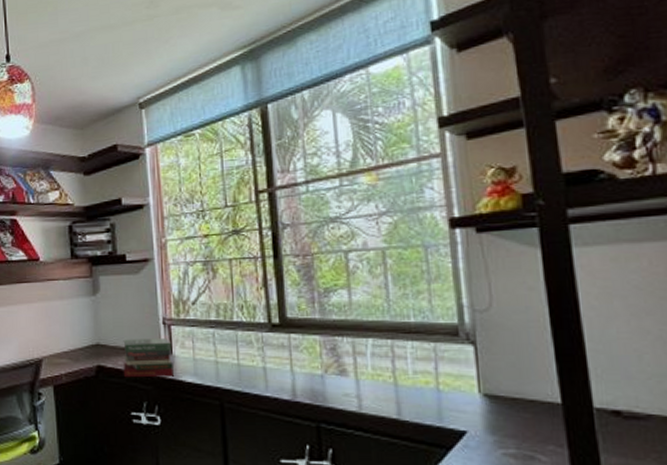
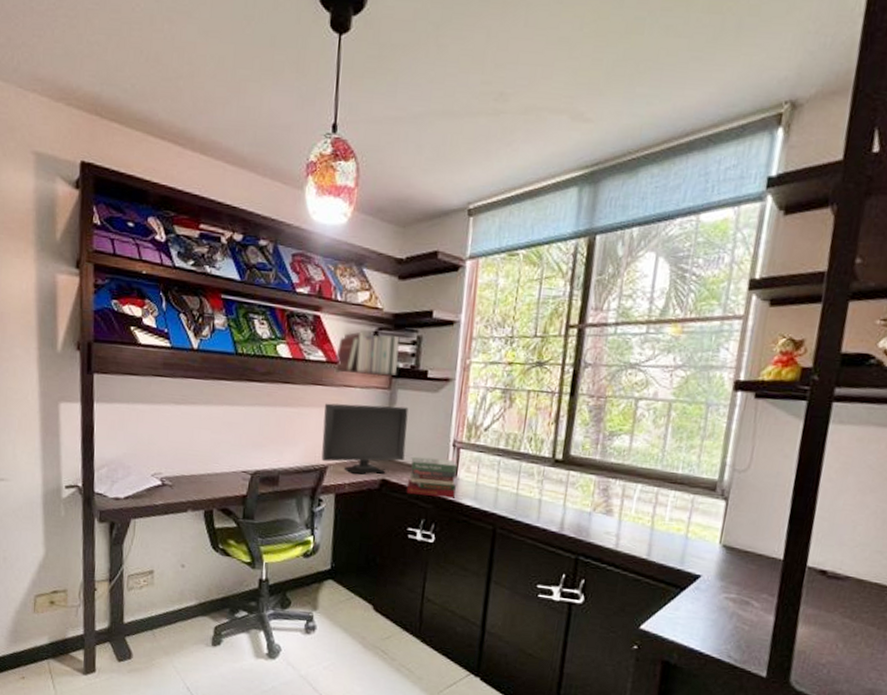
computer monitor: none [31,292,116,365] -> present [321,403,409,475]
books: none [35,226,97,268] -> present [333,332,400,377]

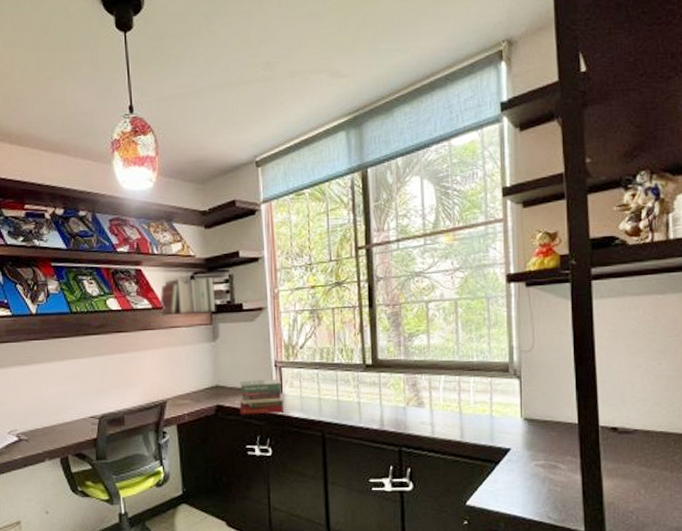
computer monitor: present [321,403,409,475] -> none [155,338,234,405]

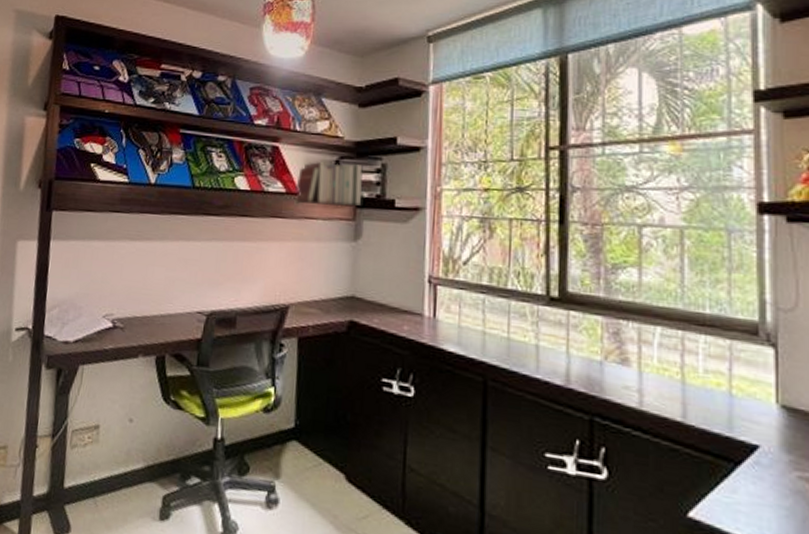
books: present [239,379,283,415] -> none [377,295,436,343]

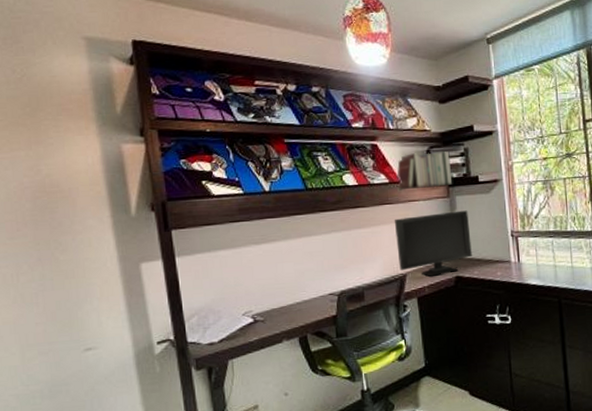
computer monitor: none [282,236,376,316] -> present [394,210,472,277]

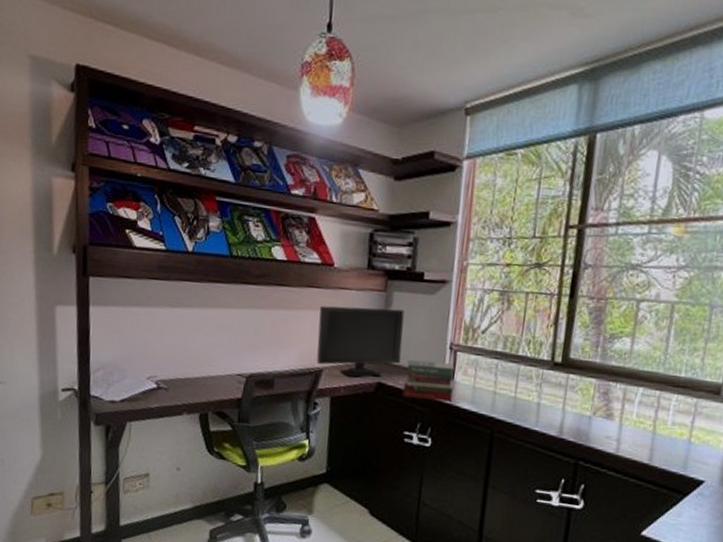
books: present [396,150,453,191] -> none [328,234,396,279]
books: none [478,248,521,285] -> present [402,360,455,402]

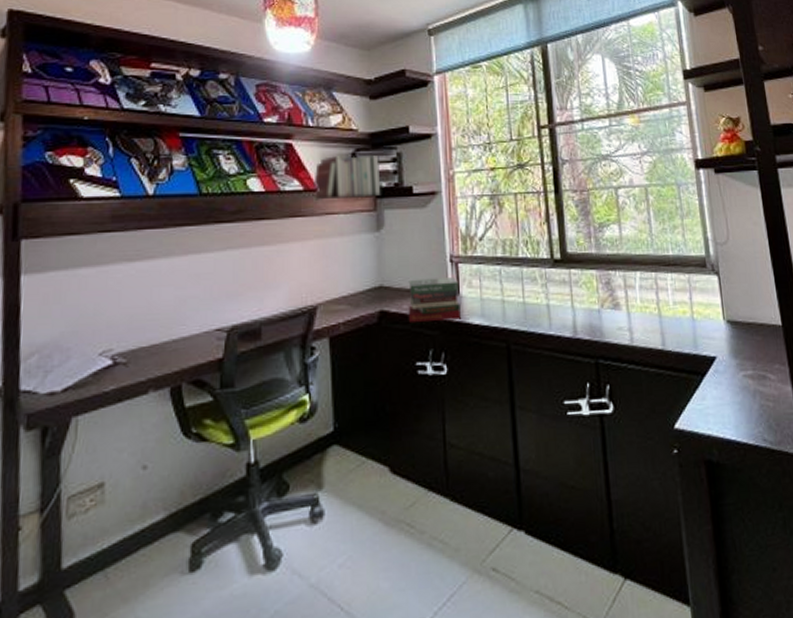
computer monitor: present [316,305,405,378] -> none [306,227,401,311]
books: none [328,234,396,279] -> present [312,154,381,200]

